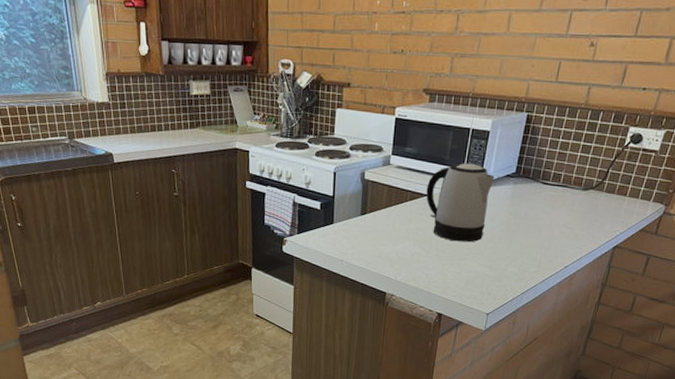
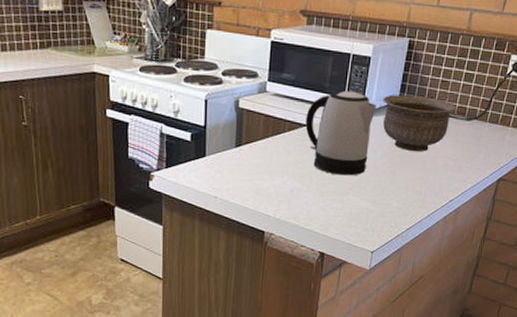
bowl: none [500,166,573,220] -> present [383,95,457,152]

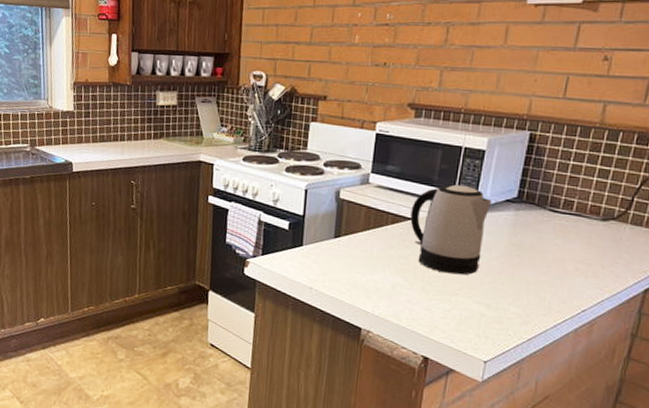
bowl: present [383,95,457,152] -> none [499,190,589,253]

